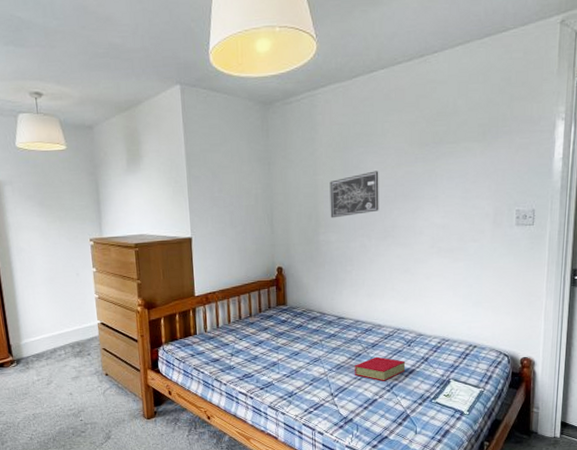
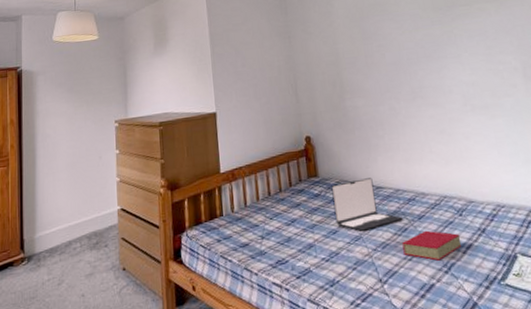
laptop: none [297,309,358,354] -> present [331,178,403,231]
wall art: present [329,170,379,219] -> none [350,35,404,84]

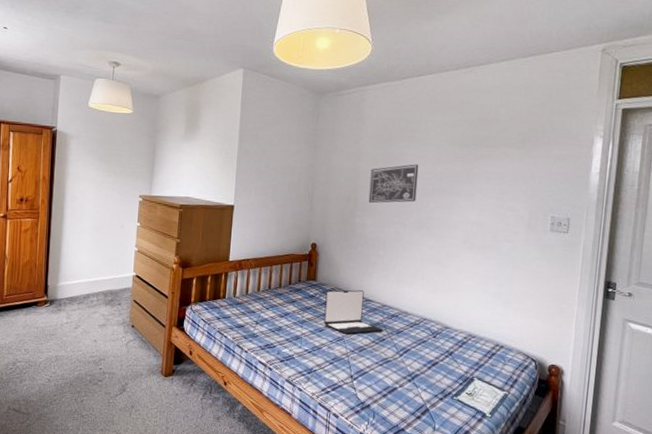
wall art: none [350,35,404,84] -> present [368,164,419,204]
book: present [402,230,462,261] -> none [377,343,430,370]

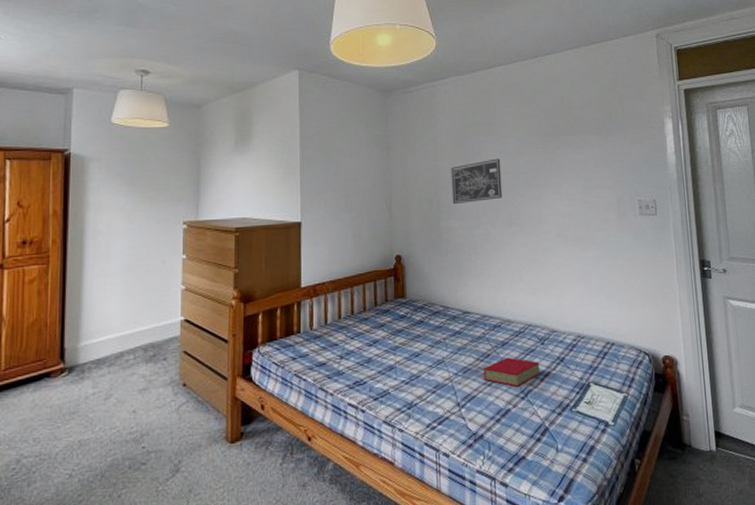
laptop: present [323,290,383,334] -> none [418,302,486,355]
book: none [377,343,430,370] -> present [483,357,541,387]

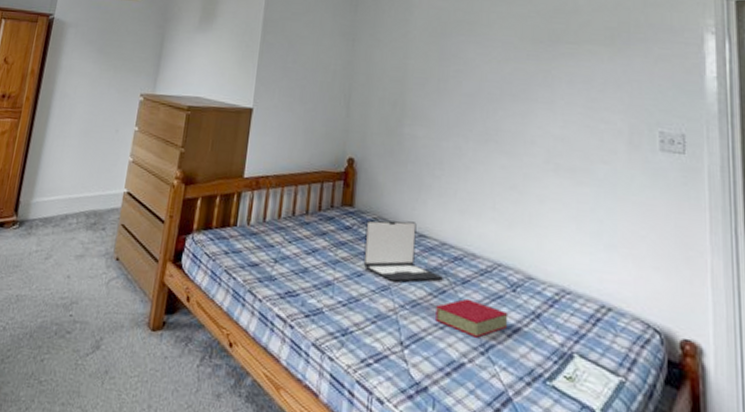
laptop: none [418,302,486,355] -> present [363,220,443,282]
wall art: present [451,158,503,205] -> none [419,62,482,110]

